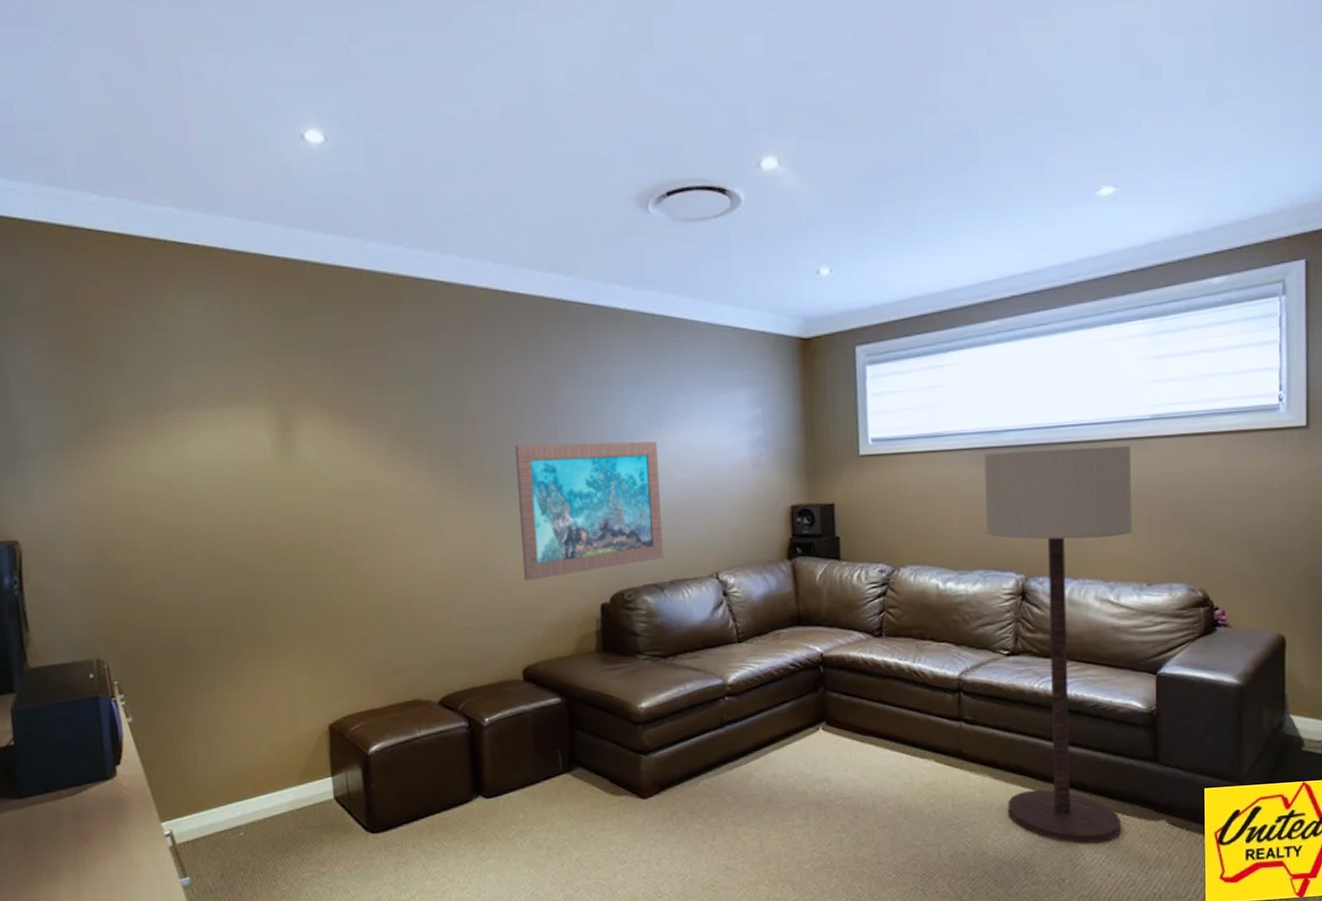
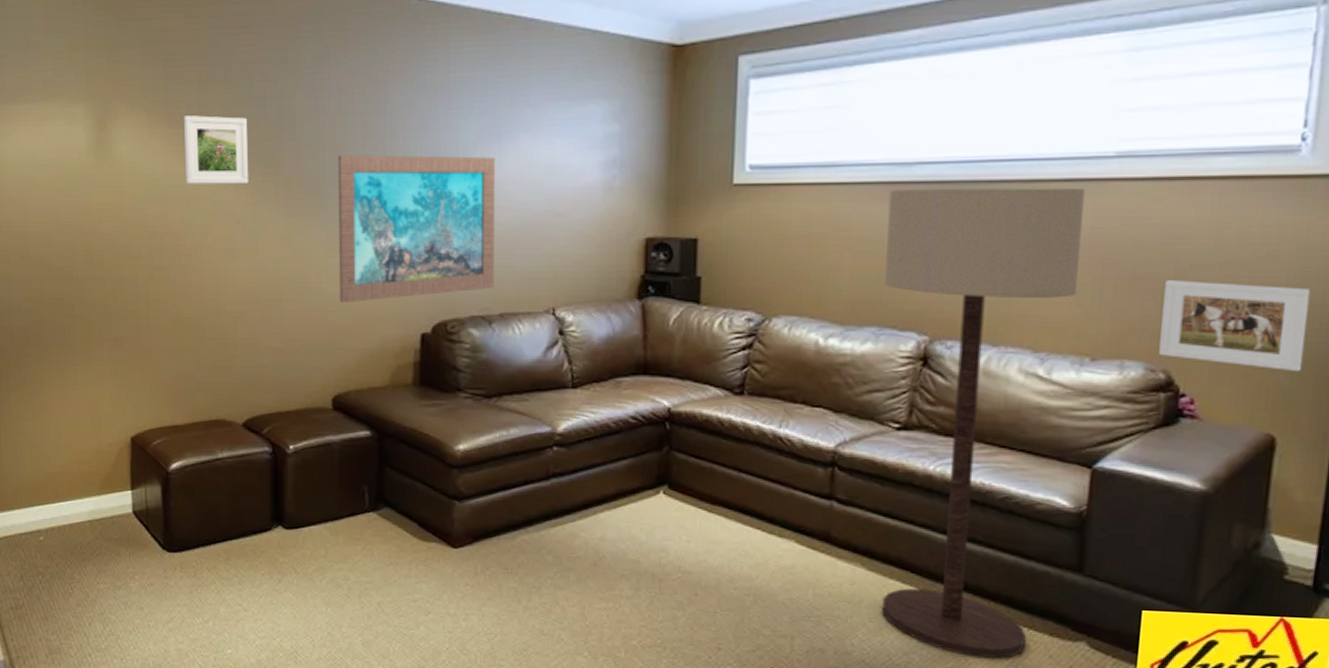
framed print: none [367,414,432,479] -> present [184,115,249,184]
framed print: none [1196,515,1298,583] -> present [1159,280,1311,371]

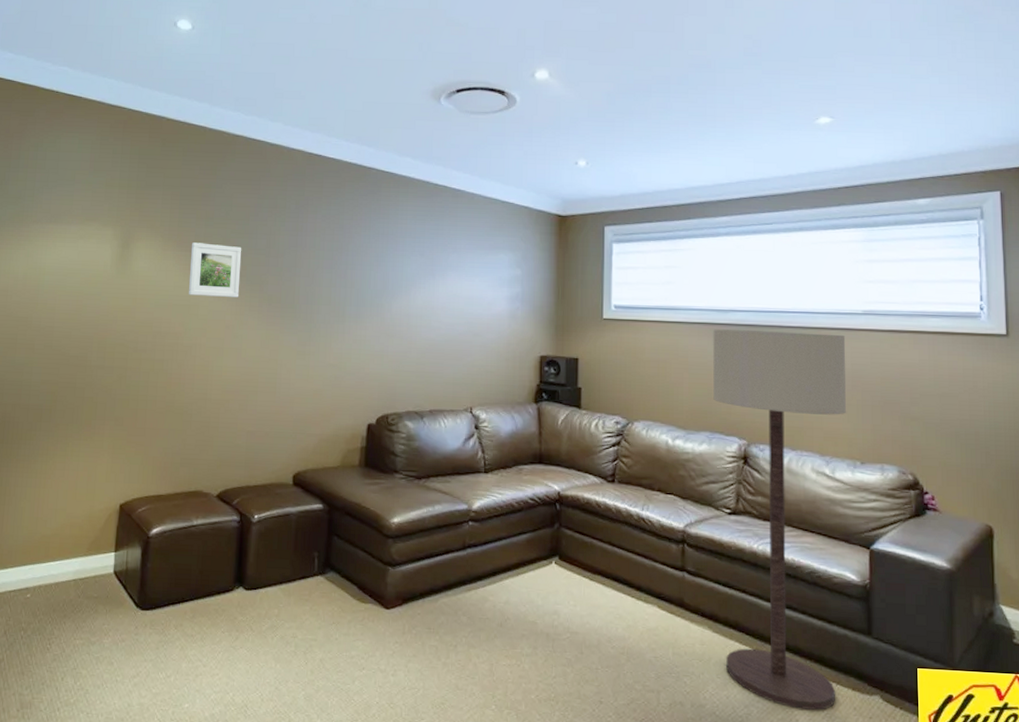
wall art: present [337,155,496,303] -> none [304,280,430,397]
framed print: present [1159,280,1311,371] -> none [905,405,1003,477]

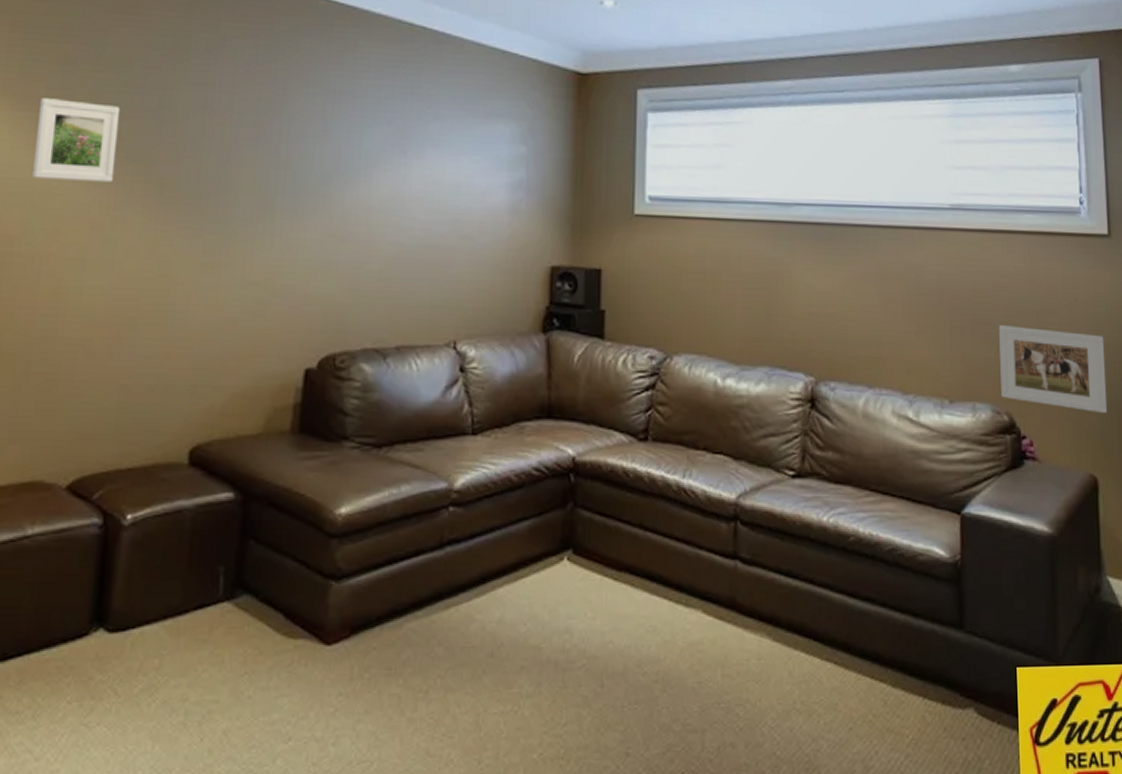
floor lamp: present [713,329,847,710] -> none [773,228,933,737]
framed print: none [905,405,1003,477] -> present [999,325,1108,413]

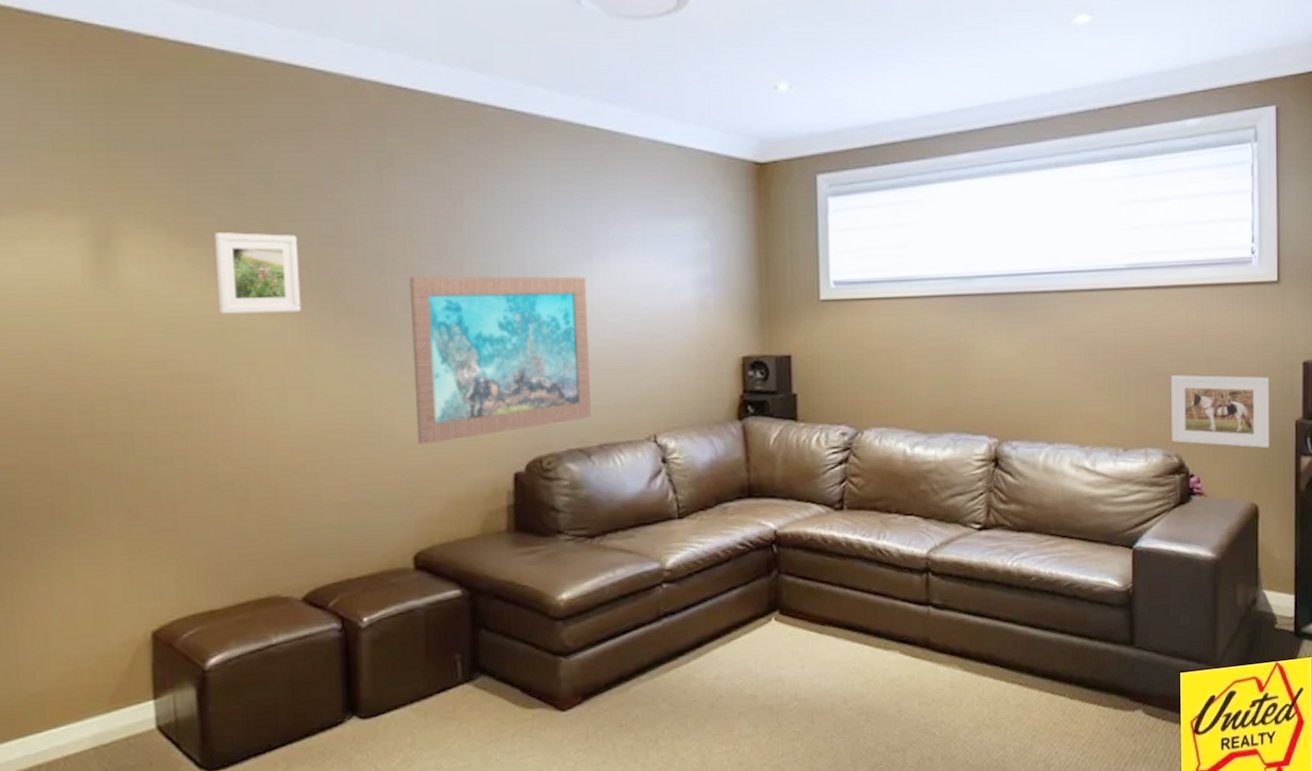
wall art: none [209,157,400,331] -> present [408,276,591,445]

